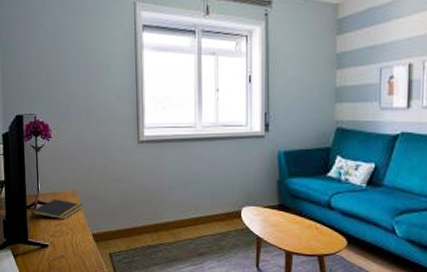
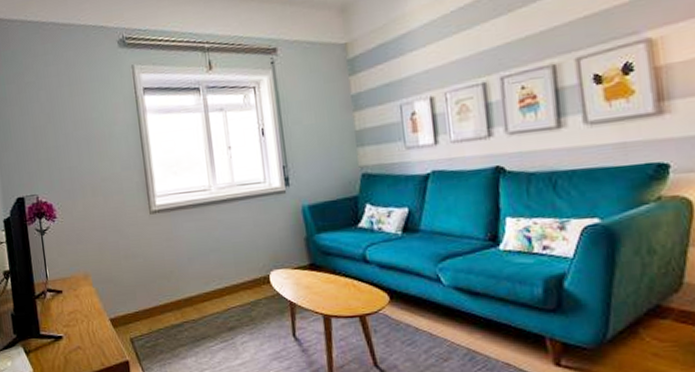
notepad: present [31,199,83,219] -> none [41,284,97,310]

